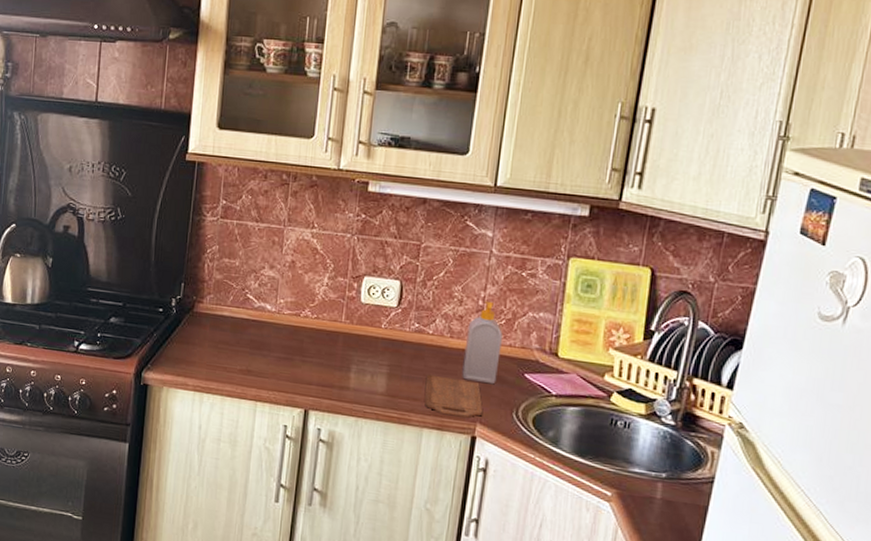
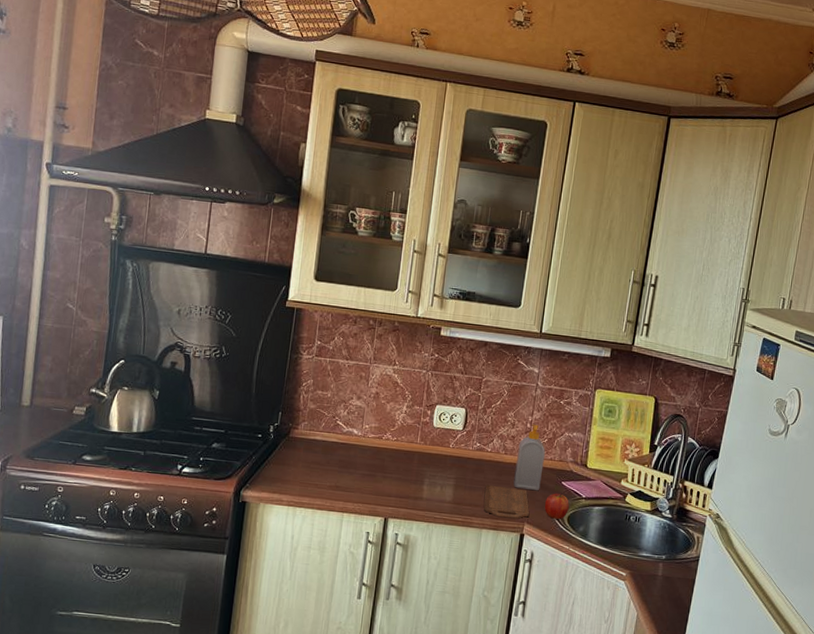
fruit: none [502,387,535,421] -> present [544,493,569,519]

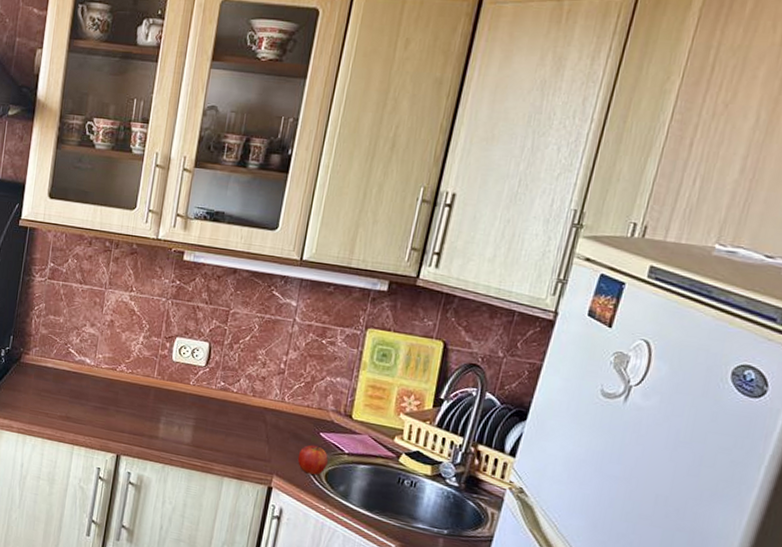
cutting board: present [484,484,530,520] -> none [226,428,280,471]
soap bottle: present [513,424,545,491] -> none [261,364,301,441]

